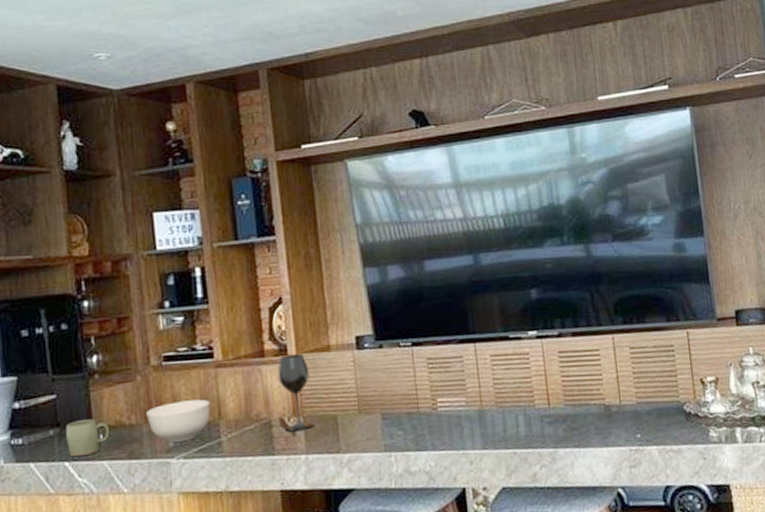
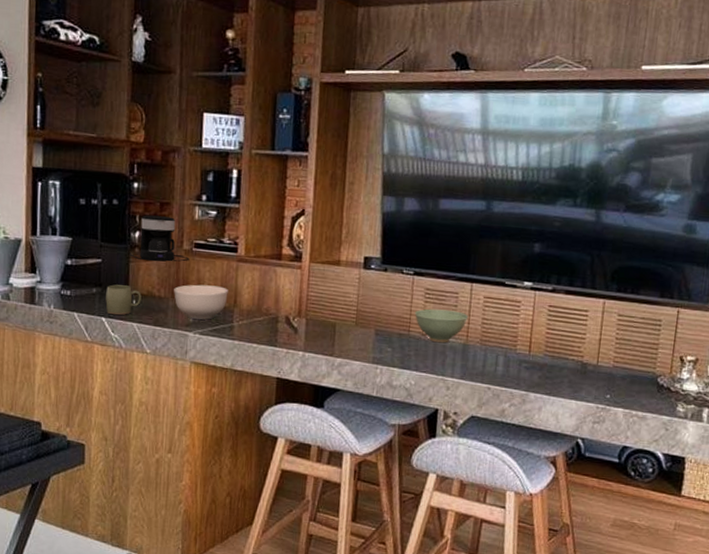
coffee maker: none [85,332,160,387] -> present [127,215,190,262]
wineglass: present [278,354,315,432] -> none [289,262,318,331]
bowl: none [420,376,479,415] -> present [414,308,469,343]

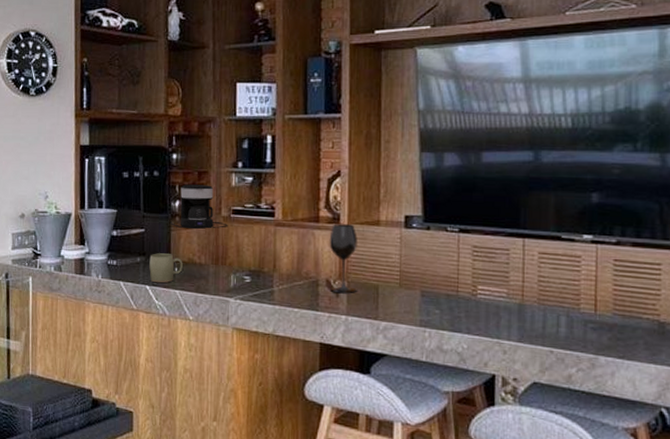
bowl: present [174,284,228,320] -> none [214,250,267,285]
wineglass: none [289,262,318,331] -> present [329,224,357,294]
bowl: present [414,308,469,343] -> none [462,267,523,304]

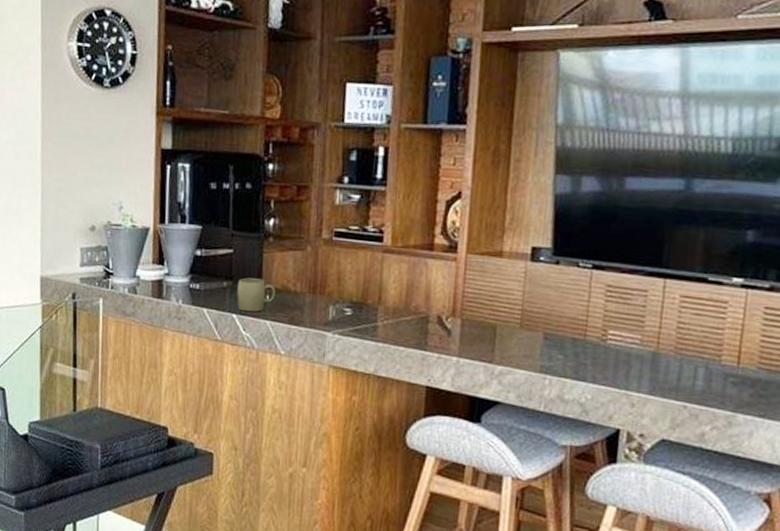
coffee maker: present [168,184,228,229] -> none [260,200,329,253]
wineglass: present [329,224,357,294] -> none [441,253,476,333]

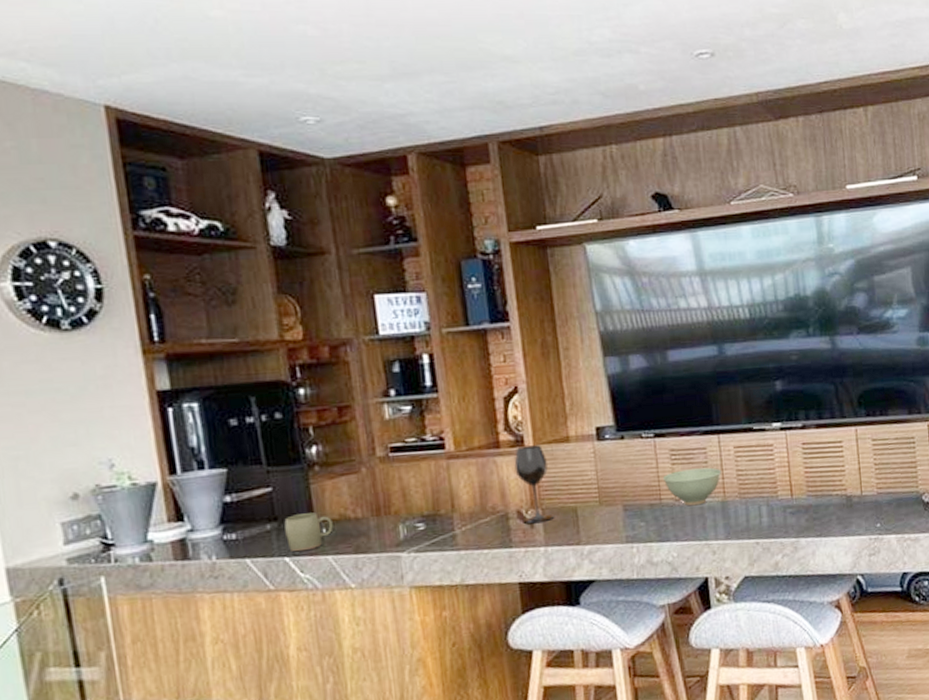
wineglass: none [441,253,476,333] -> present [514,445,554,524]
bowl: none [592,309,661,351] -> present [662,467,722,506]

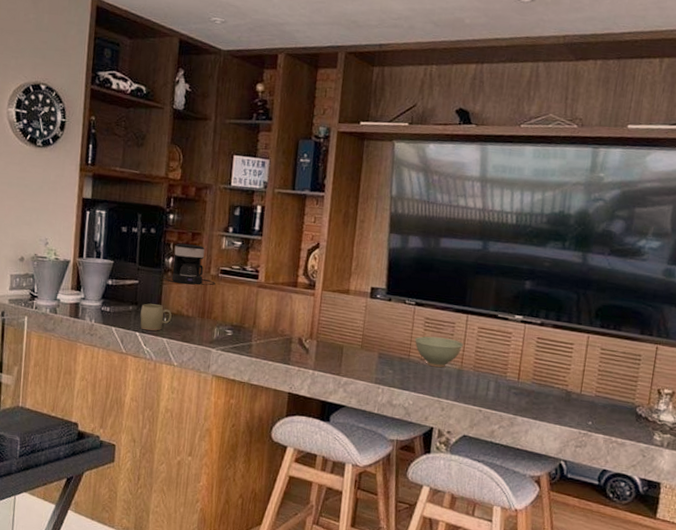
coffee maker: none [304,422,387,479] -> present [161,243,216,286]
wineglass: present [514,445,554,524] -> none [301,289,329,351]

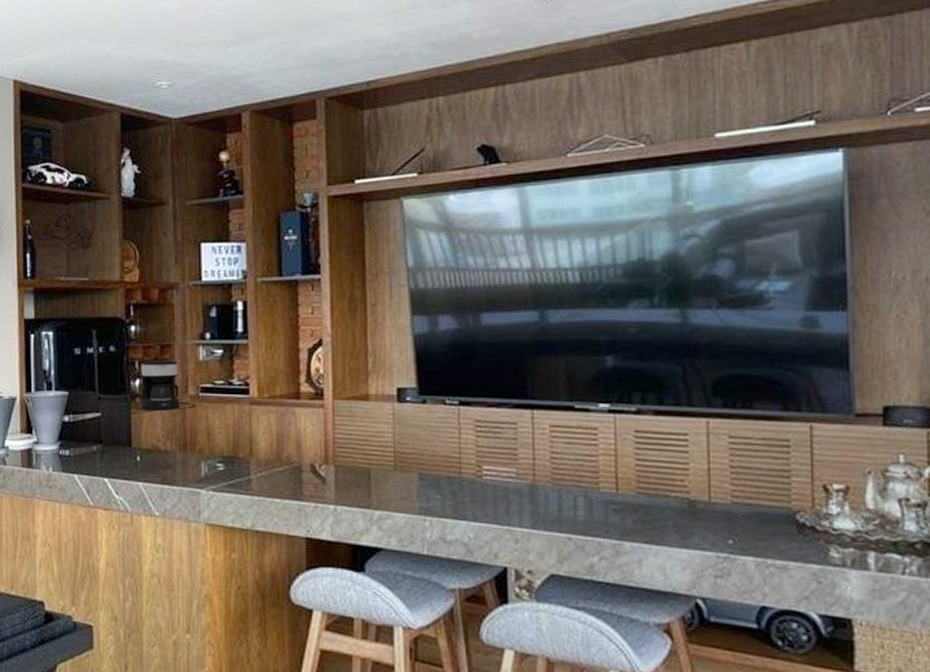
mug: present [140,303,172,331] -> none [107,440,146,475]
bowl: present [414,336,464,368] -> none [464,444,533,485]

